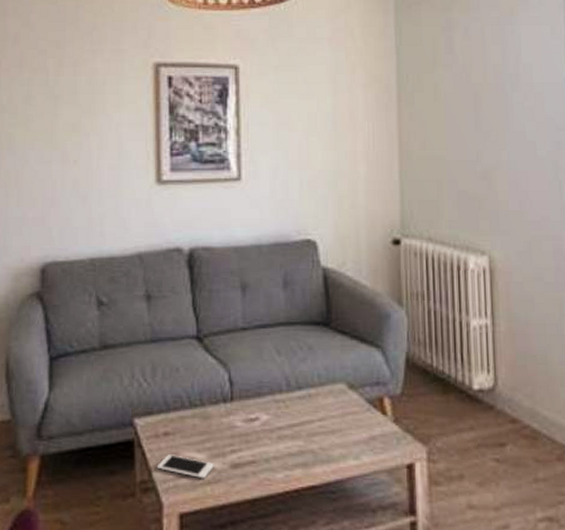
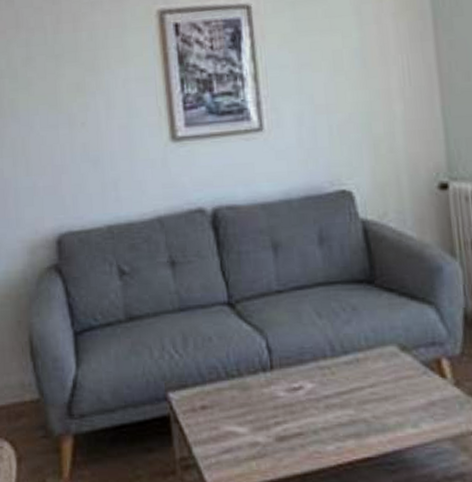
cell phone: present [156,454,214,479] -> none [196,429,258,454]

